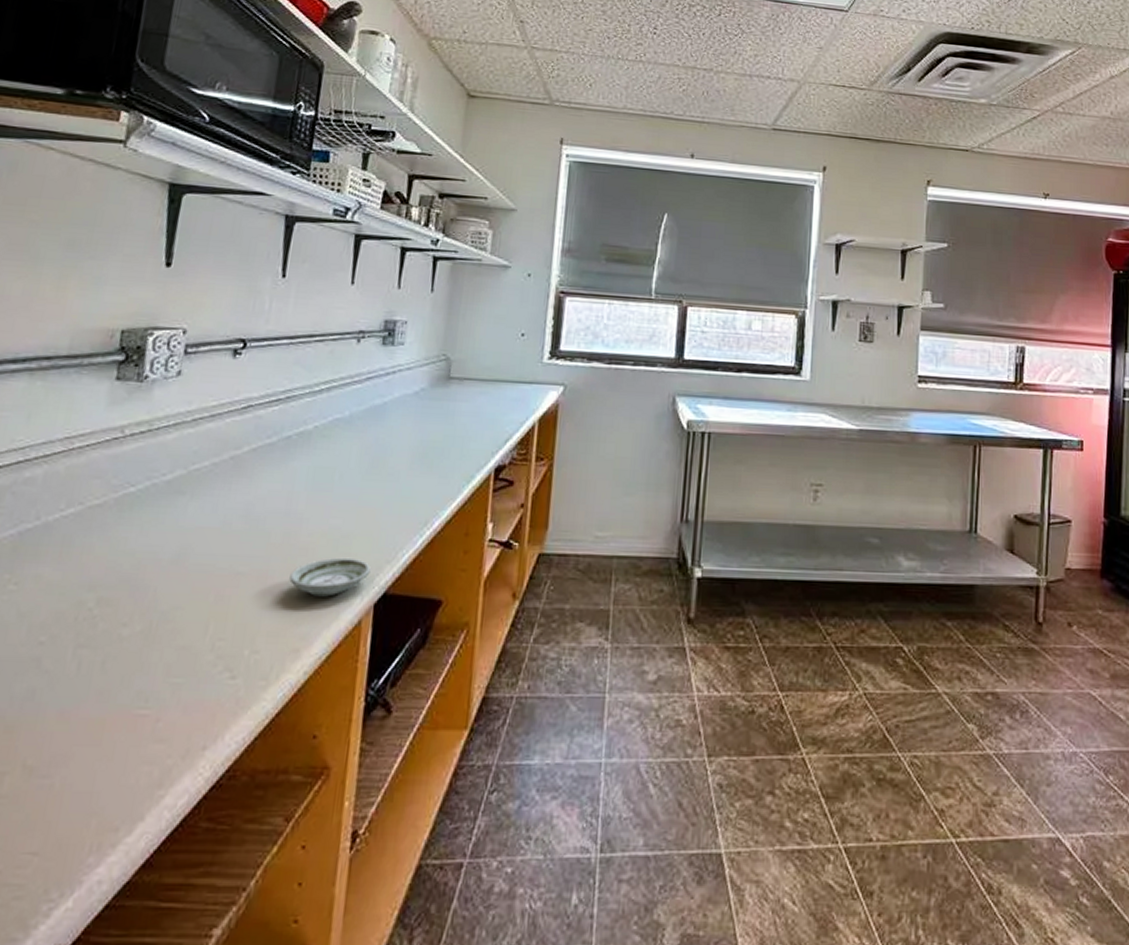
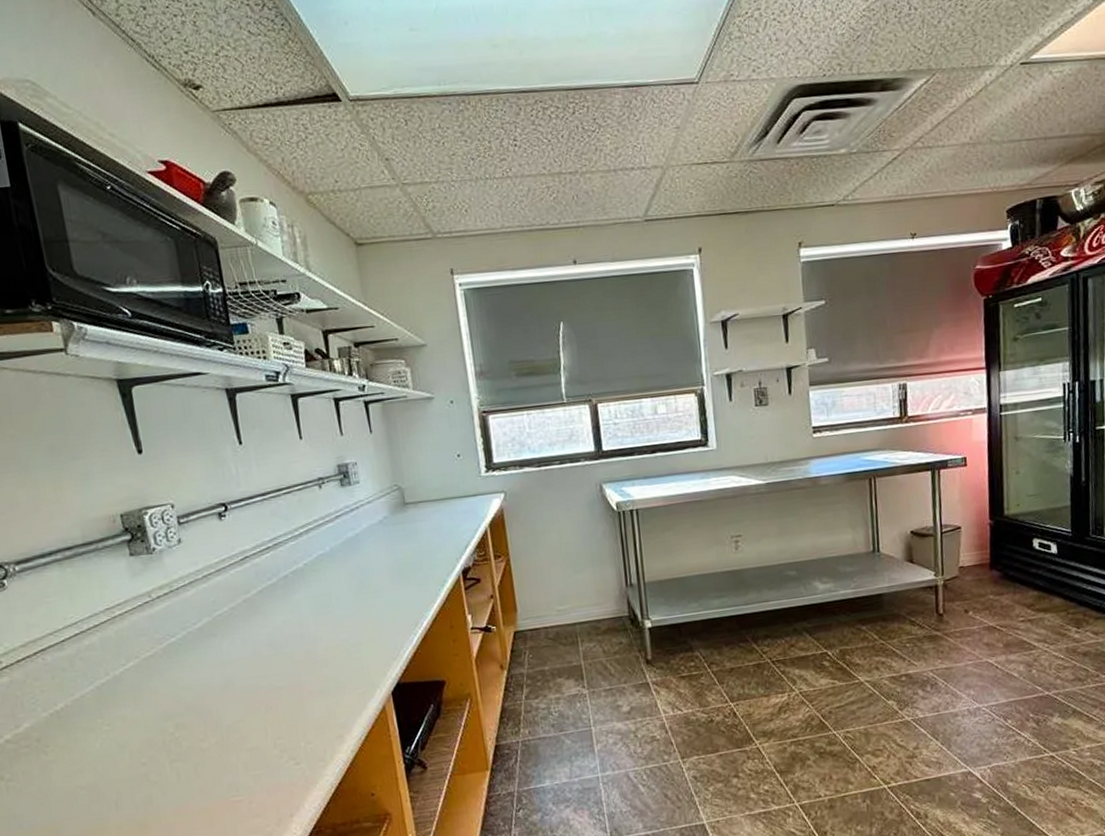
saucer: present [289,557,371,597] -> none [319,661,382,695]

